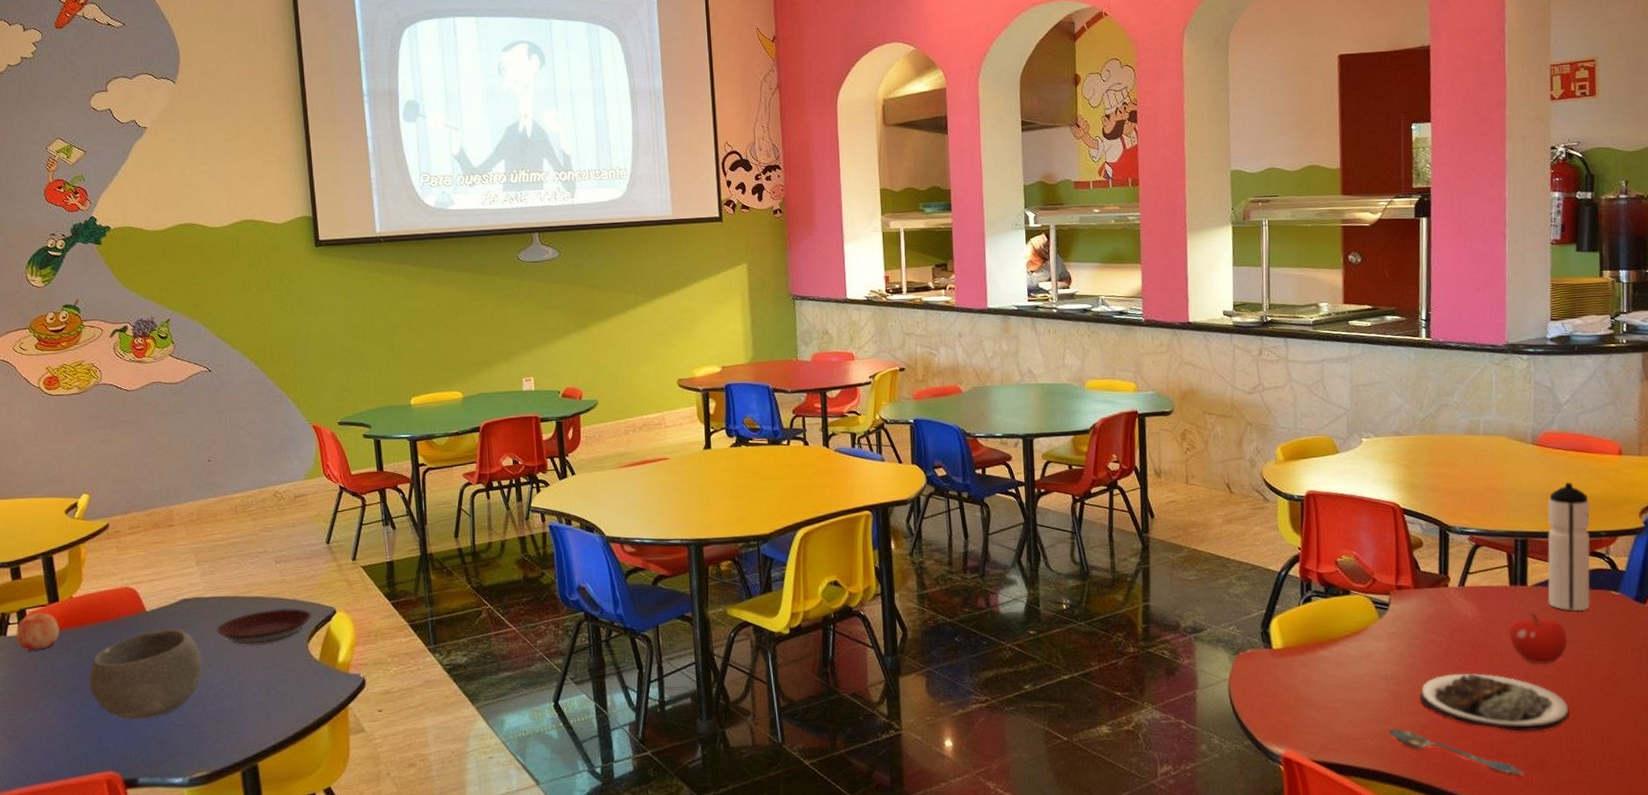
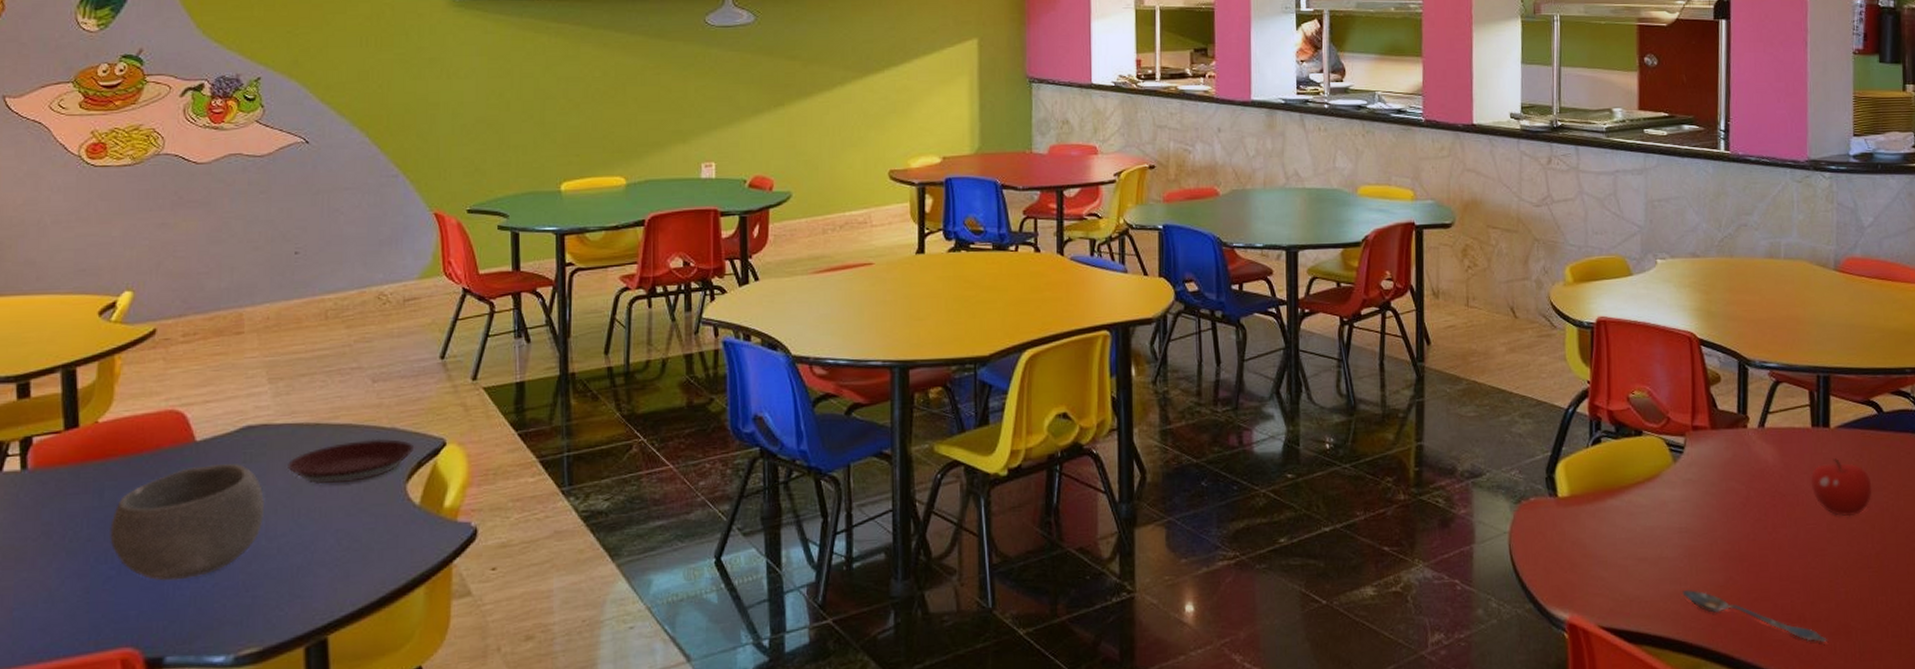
apple: present [16,612,60,650] -> none [15,441,76,490]
plate: present [1419,673,1569,732] -> none [1716,526,1874,593]
water bottle: present [1547,482,1591,612] -> none [1851,313,1896,457]

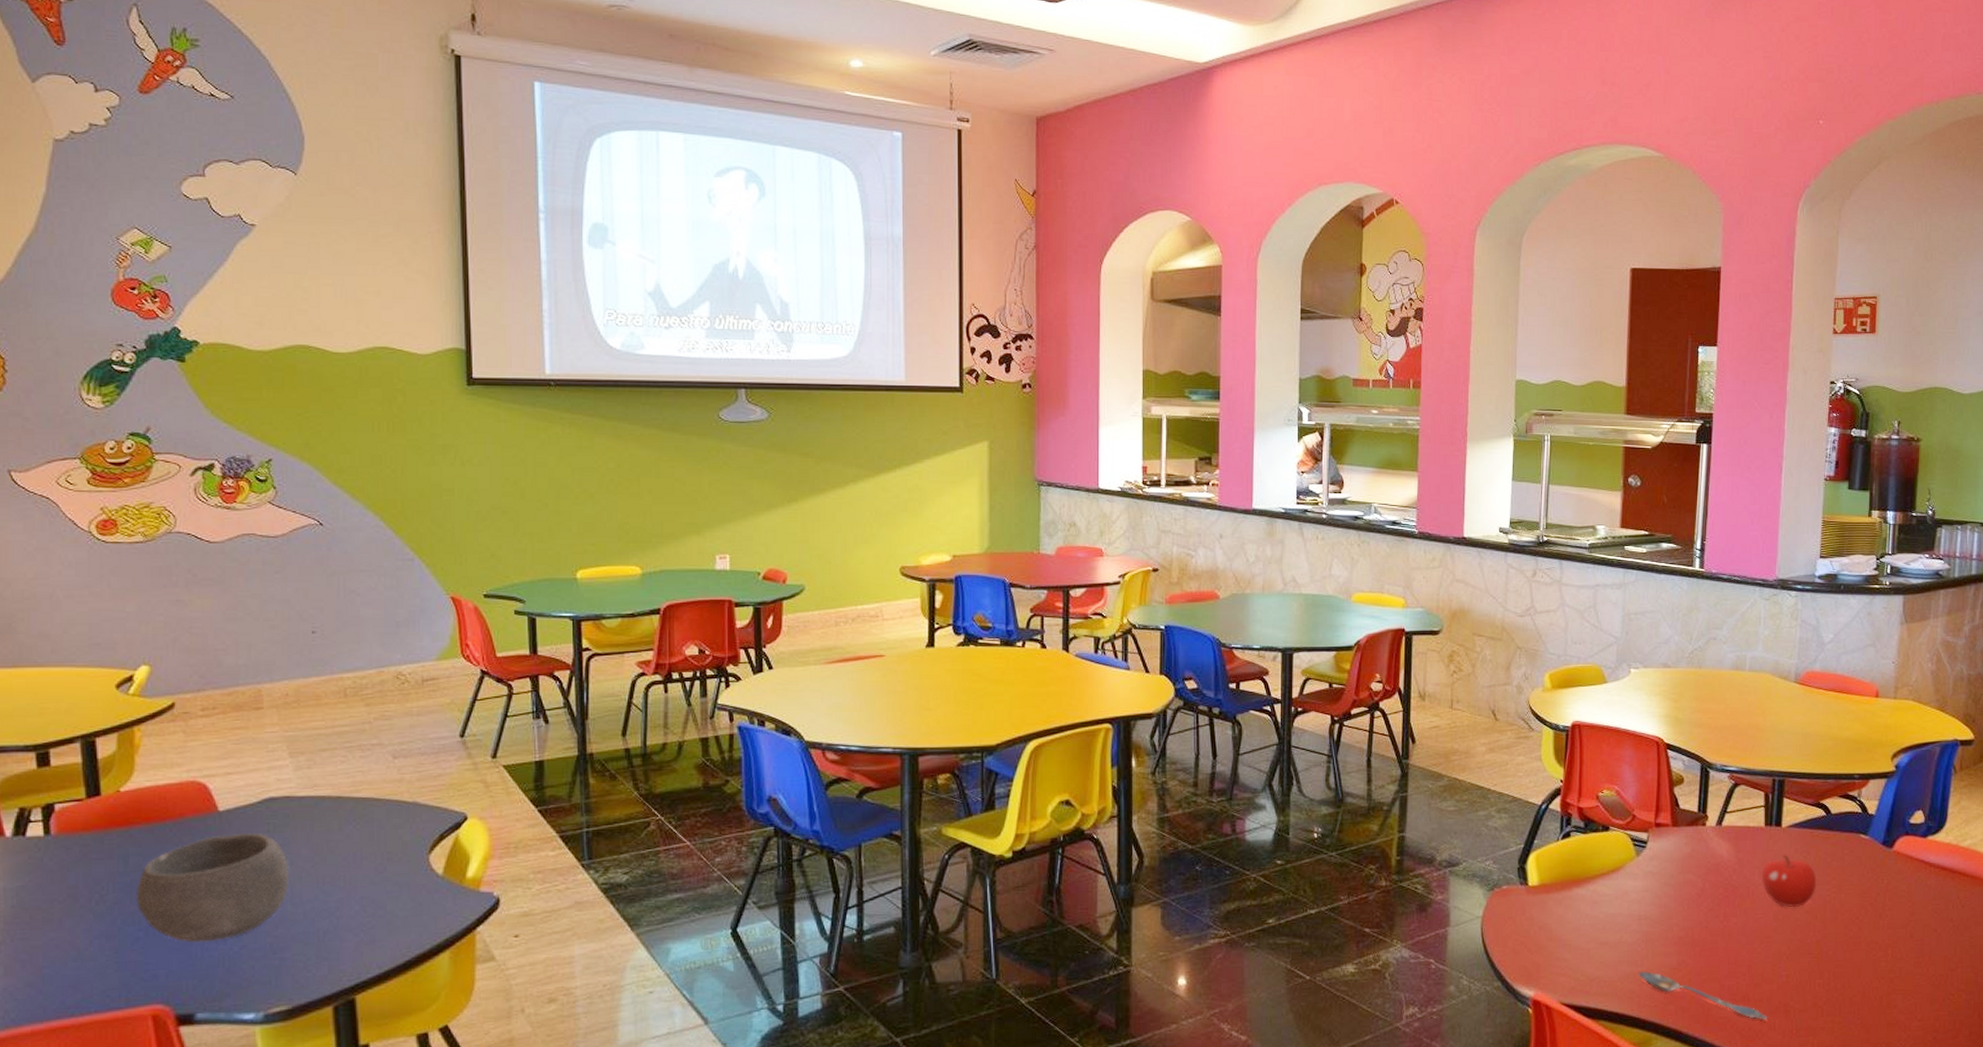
plate: present [288,438,415,485] -> none [311,812,437,855]

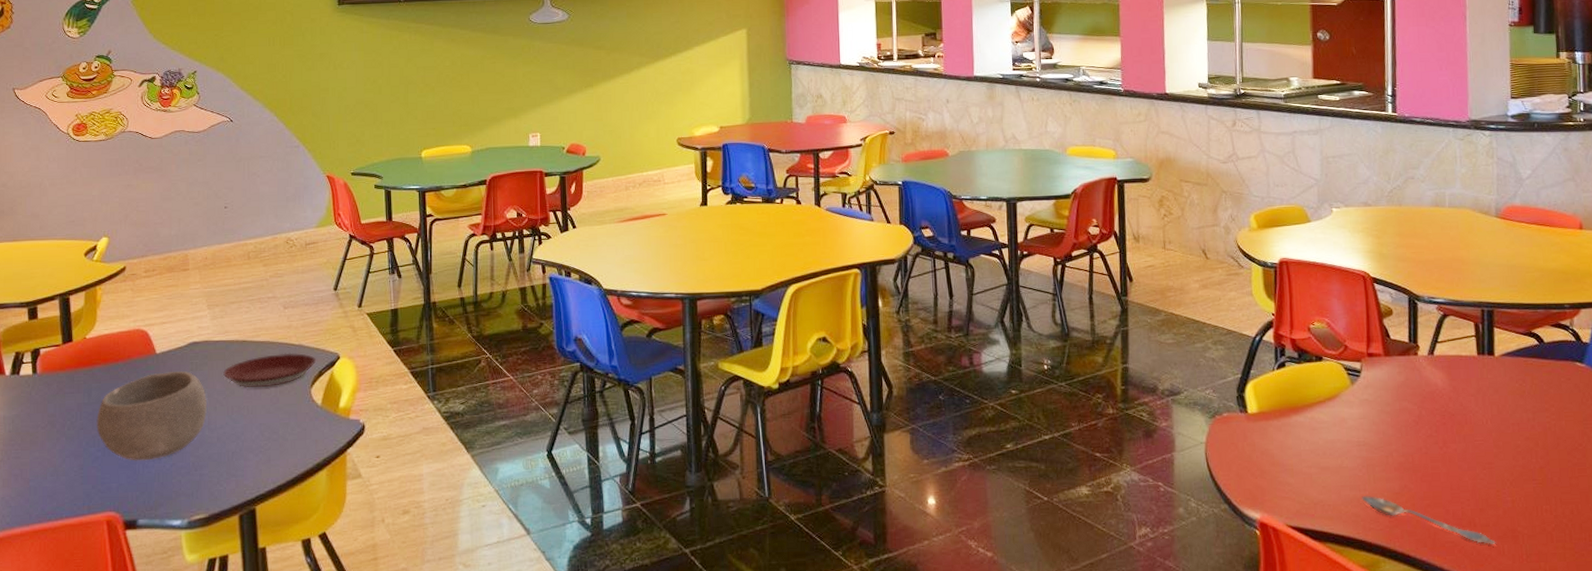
plate: none [311,812,437,855] -> present [223,353,317,388]
fruit: present [1761,855,1817,908] -> none [1477,383,1535,435]

